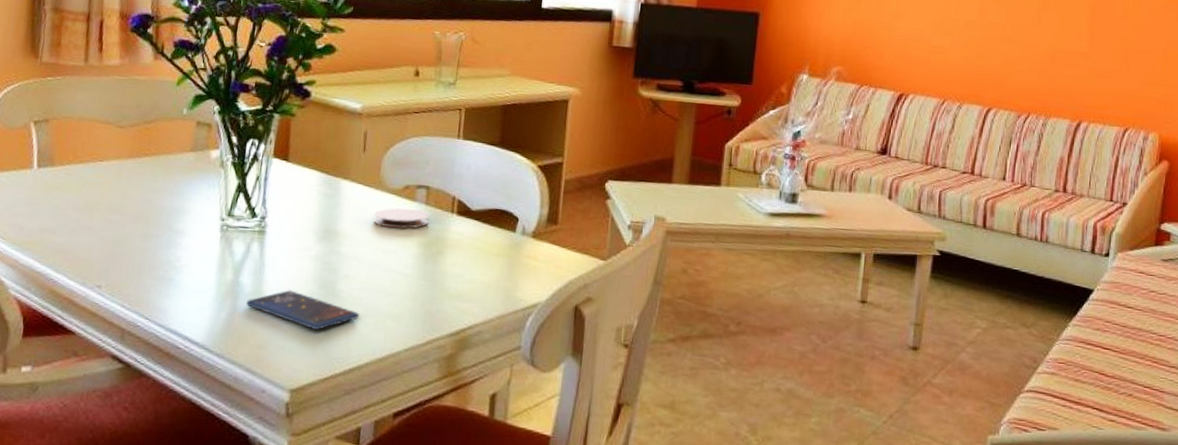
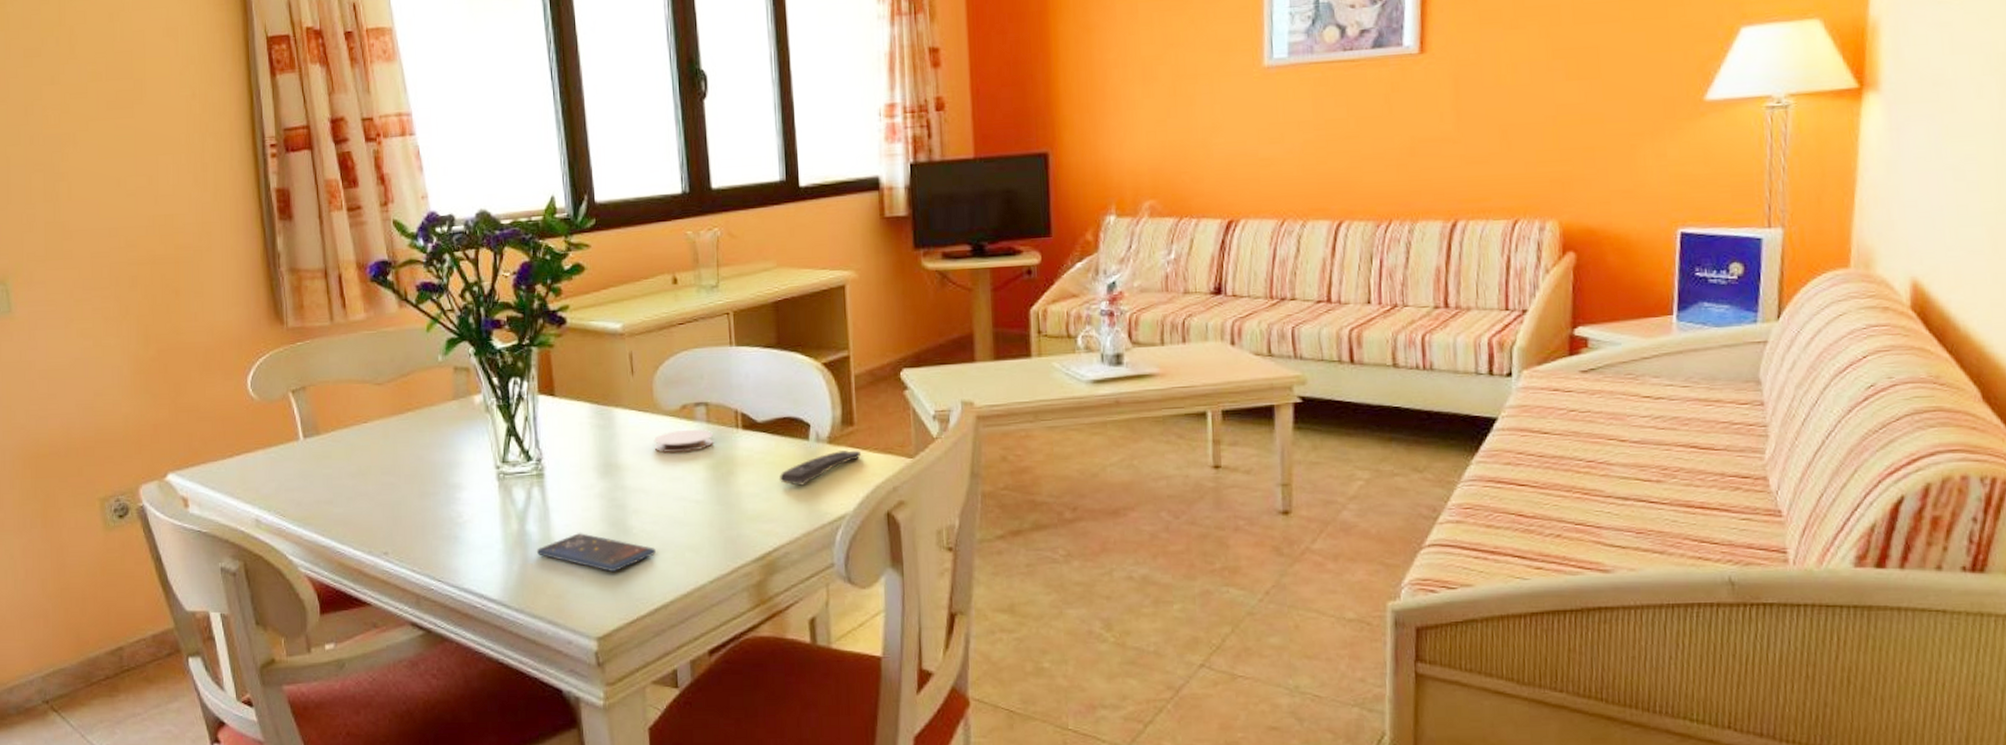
remote control: none [484,245,561,273] -> present [780,450,862,486]

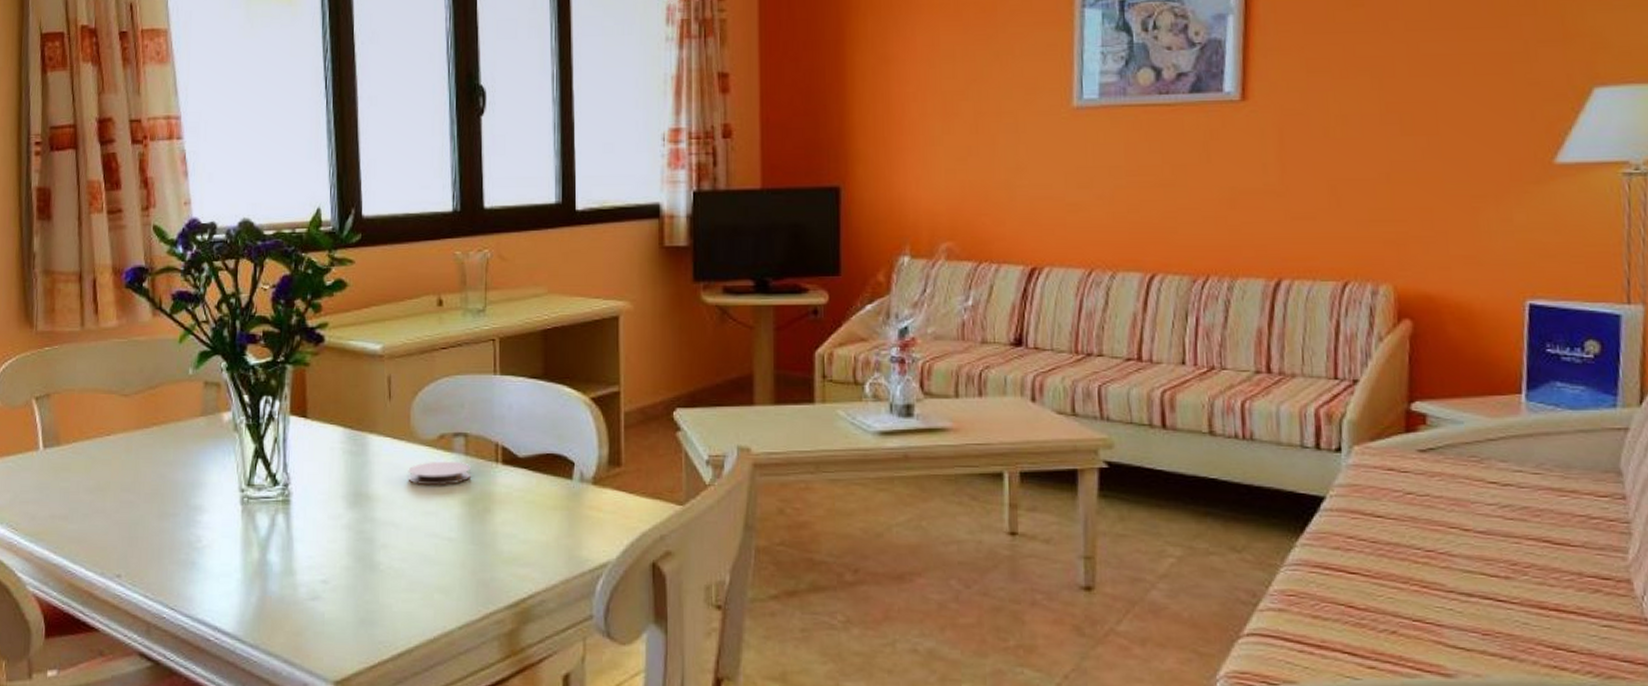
smartphone: present [536,533,656,572] -> none [276,566,403,610]
remote control: present [780,450,862,486] -> none [539,493,628,528]

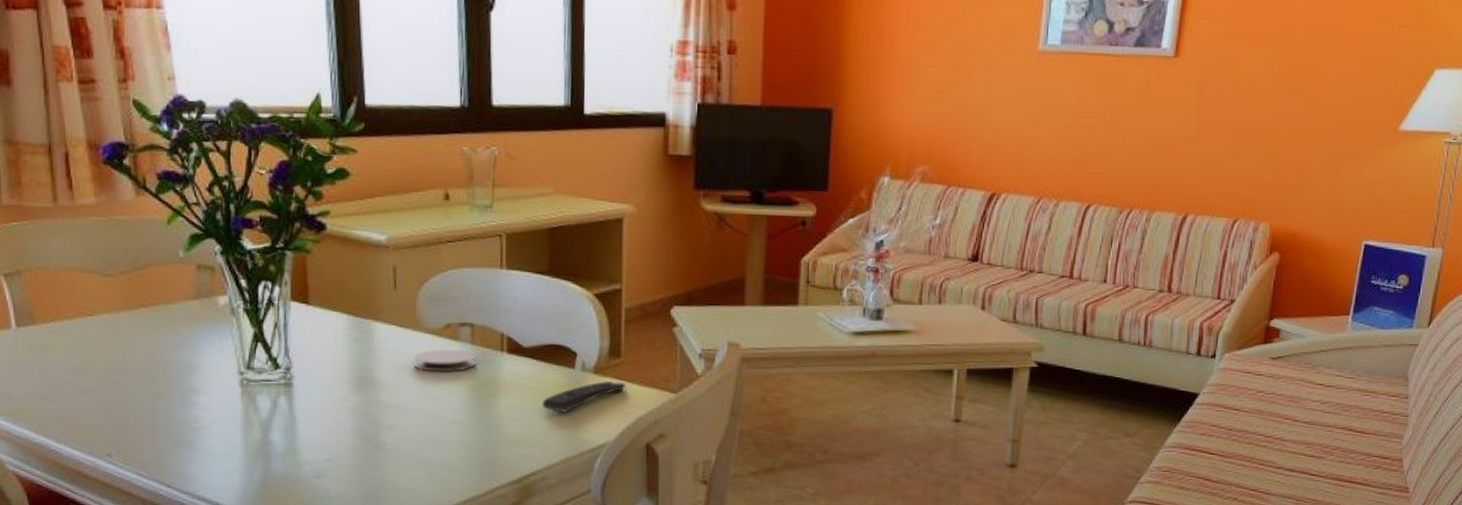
remote control: none [539,493,628,528] -> present [542,381,626,413]

